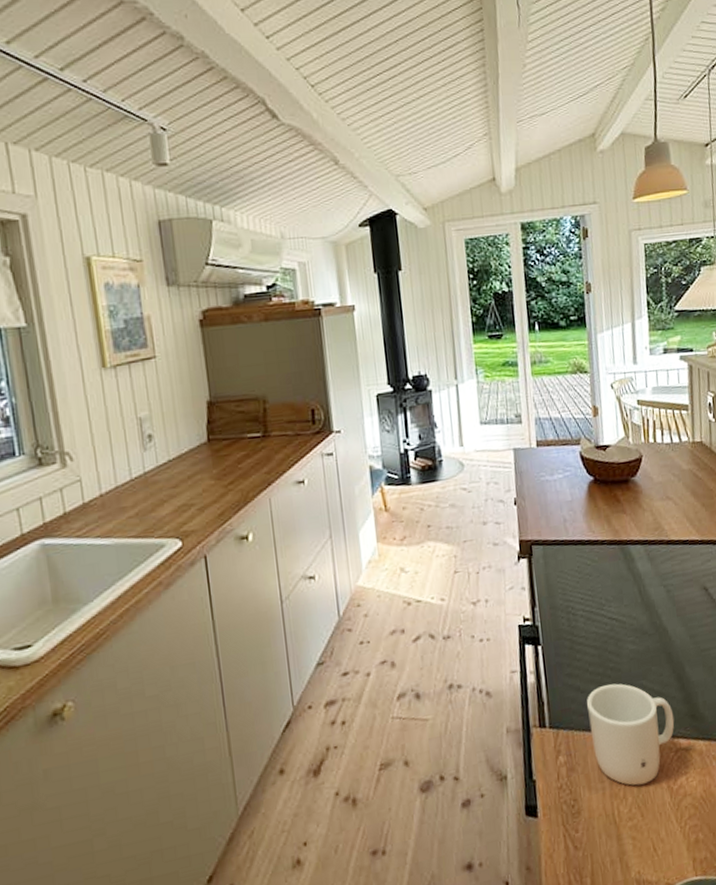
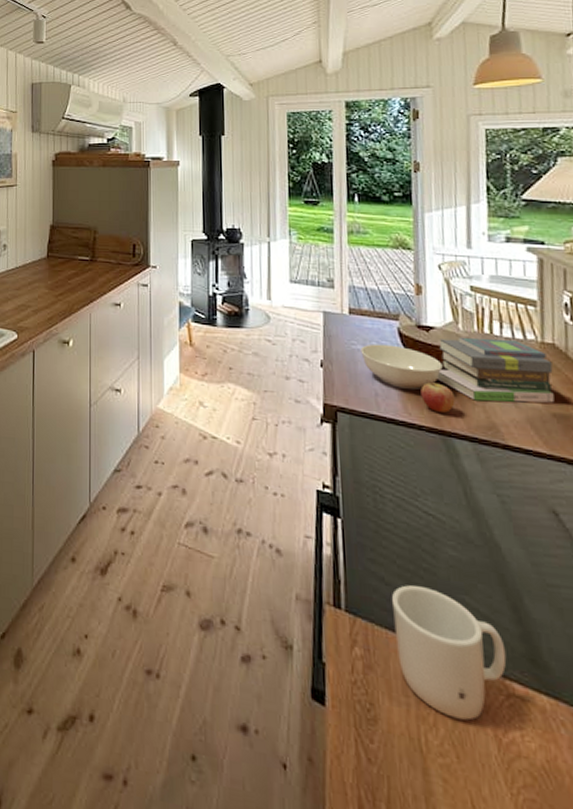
bowl: none [549,469,618,510] -> present [360,344,443,390]
fruit: none [601,496,629,525] -> present [420,379,455,413]
books: none [614,444,703,507] -> present [437,337,555,403]

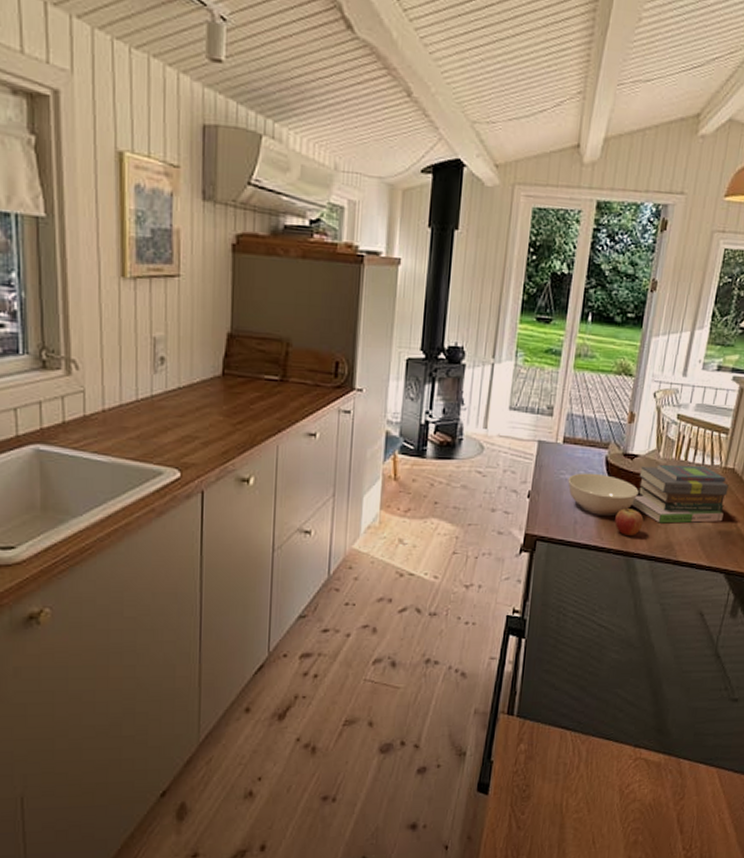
mug: present [391,584,507,721] -> none [555,686,641,783]

